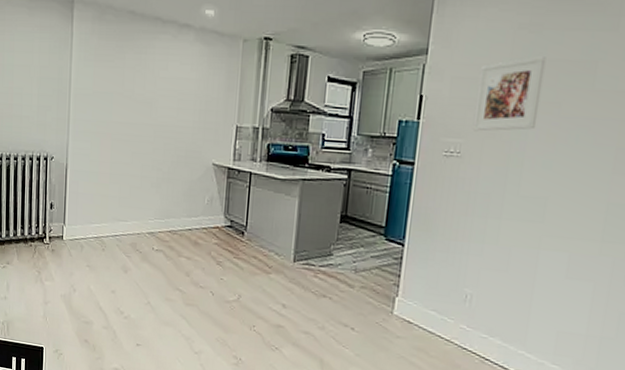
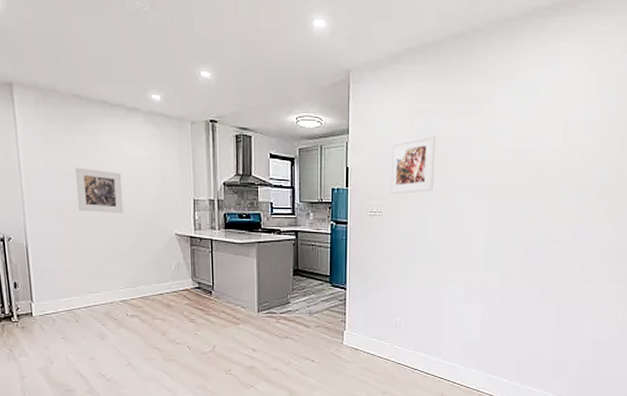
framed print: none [119,87,165,138] -> present [76,167,124,213]

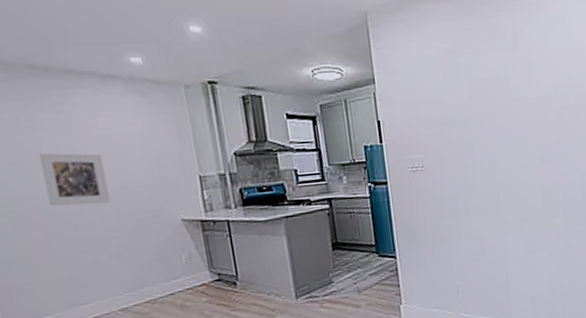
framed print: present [388,135,436,195] -> none [422,77,478,146]

